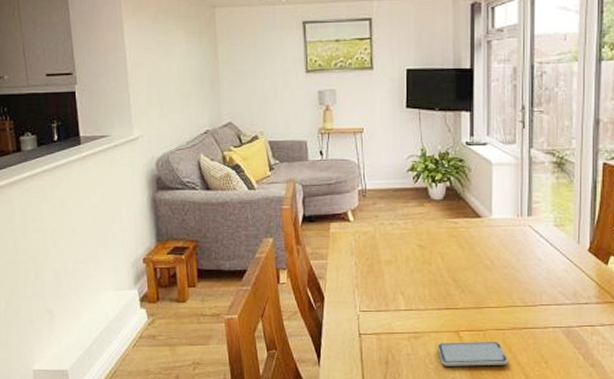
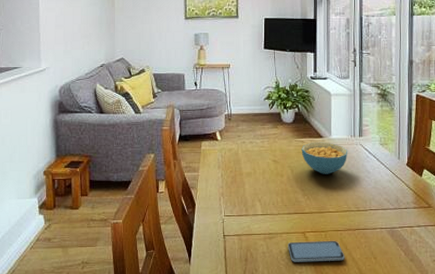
cereal bowl: none [454,223,514,262] -> present [301,142,348,174]

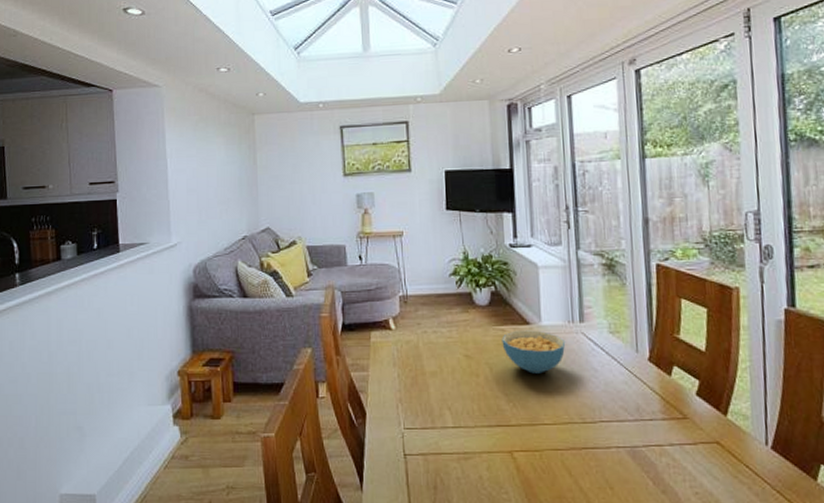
smartphone: present [288,240,345,262] -> none [490,462,570,492]

